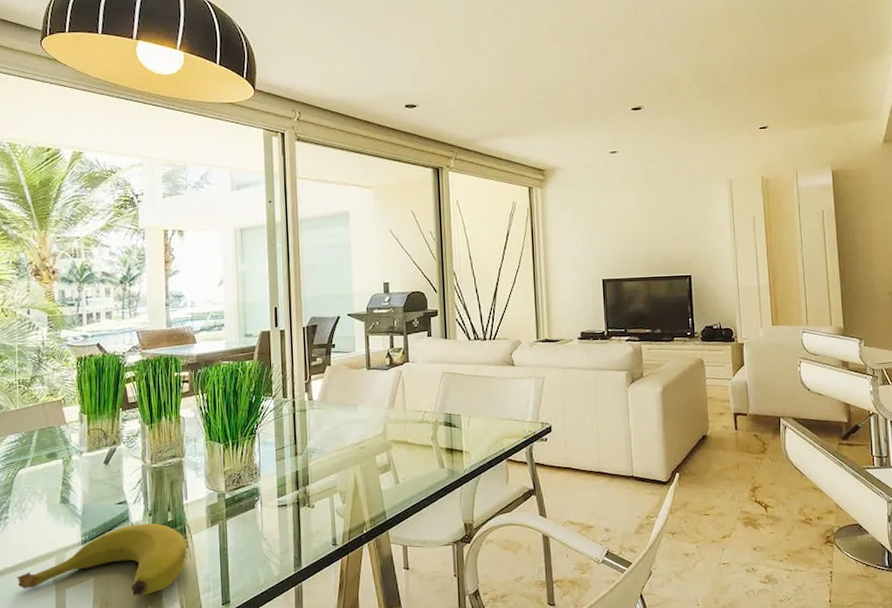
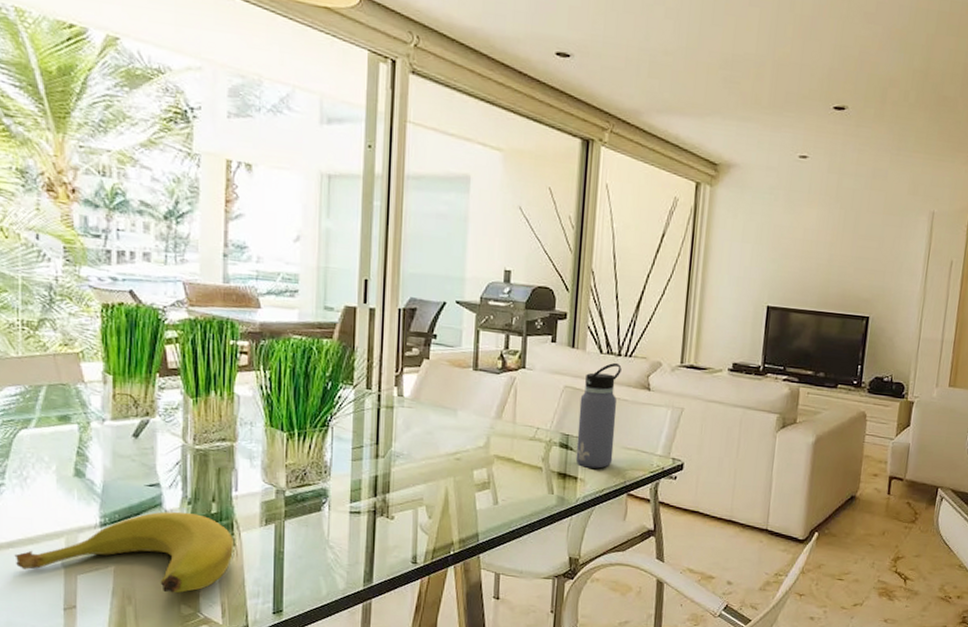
water bottle: none [457,346,491,441] -> present [575,362,622,469]

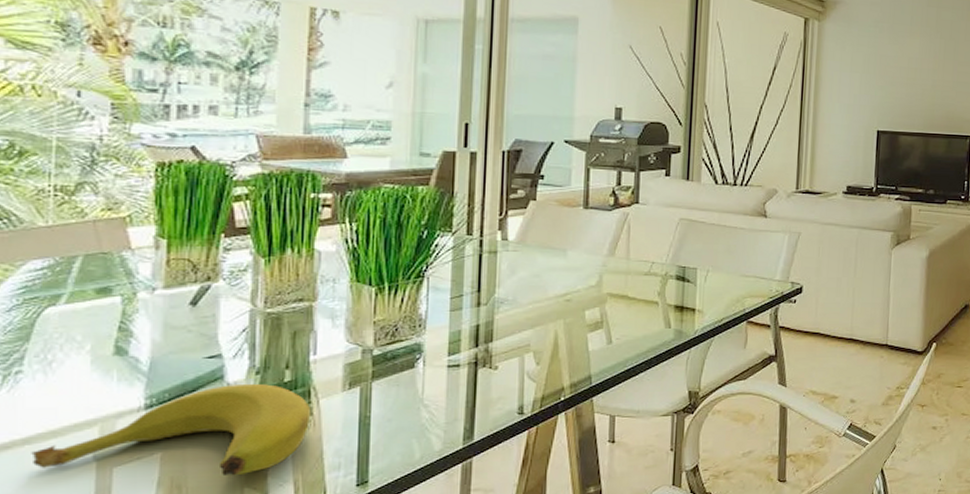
water bottle: present [575,362,622,469] -> none [693,192,738,298]

